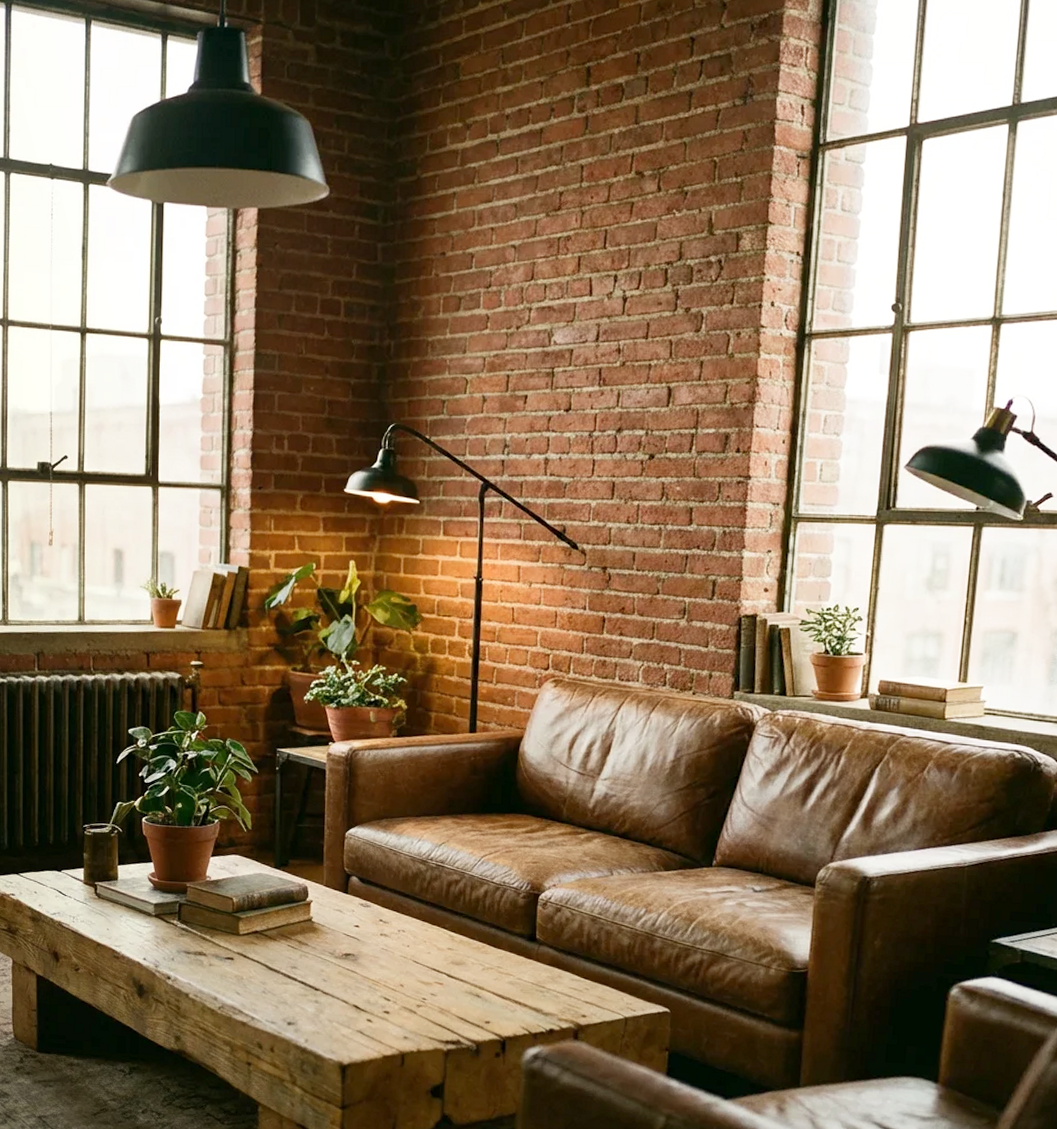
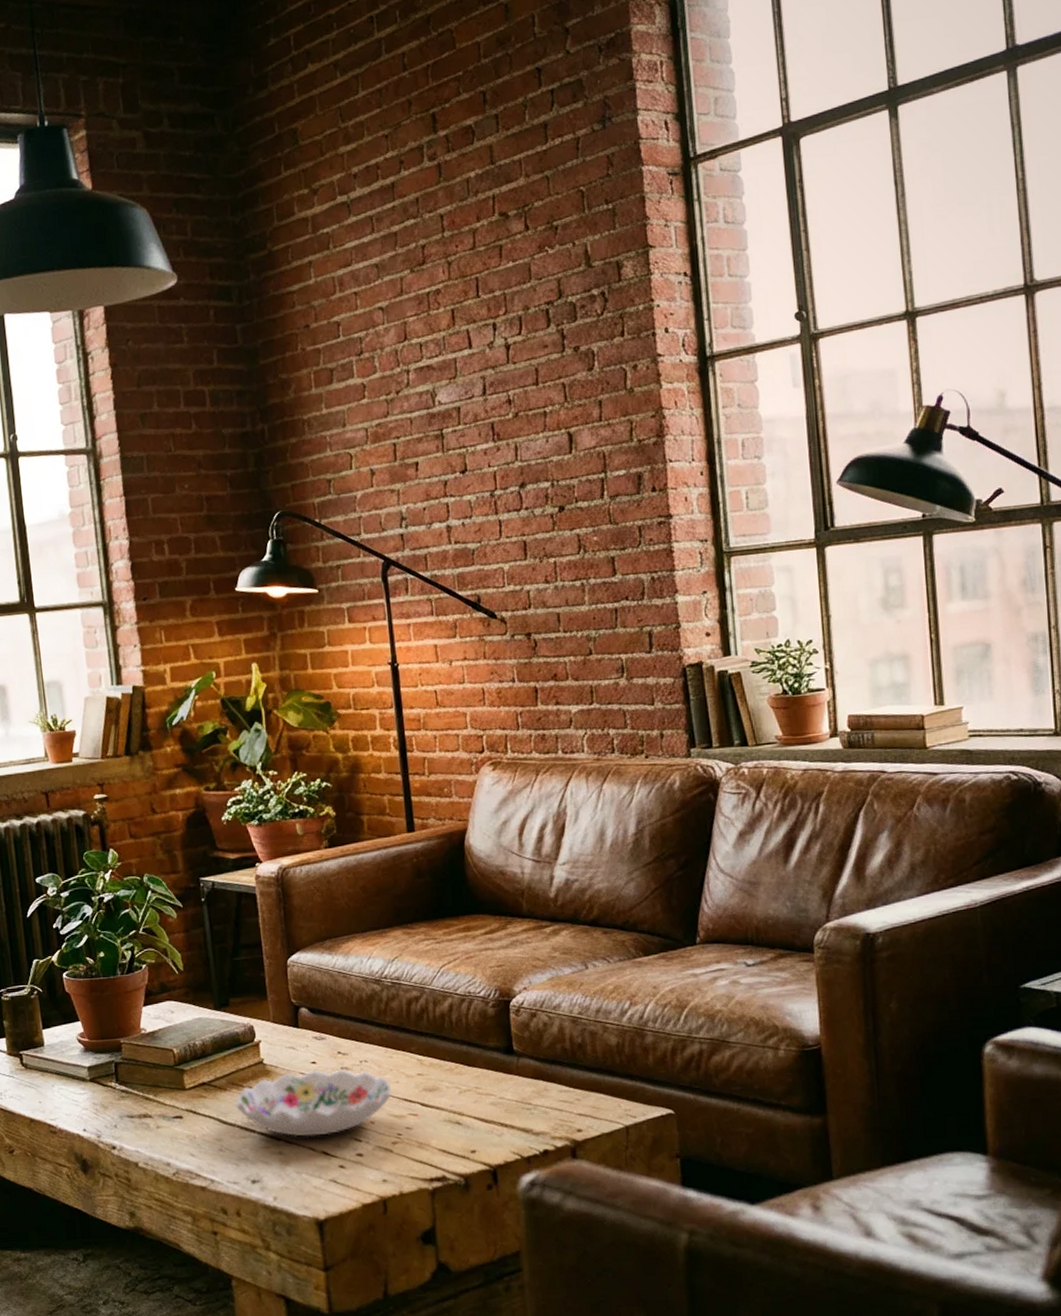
decorative bowl: none [282,932,423,991] -> present [235,1069,392,1137]

